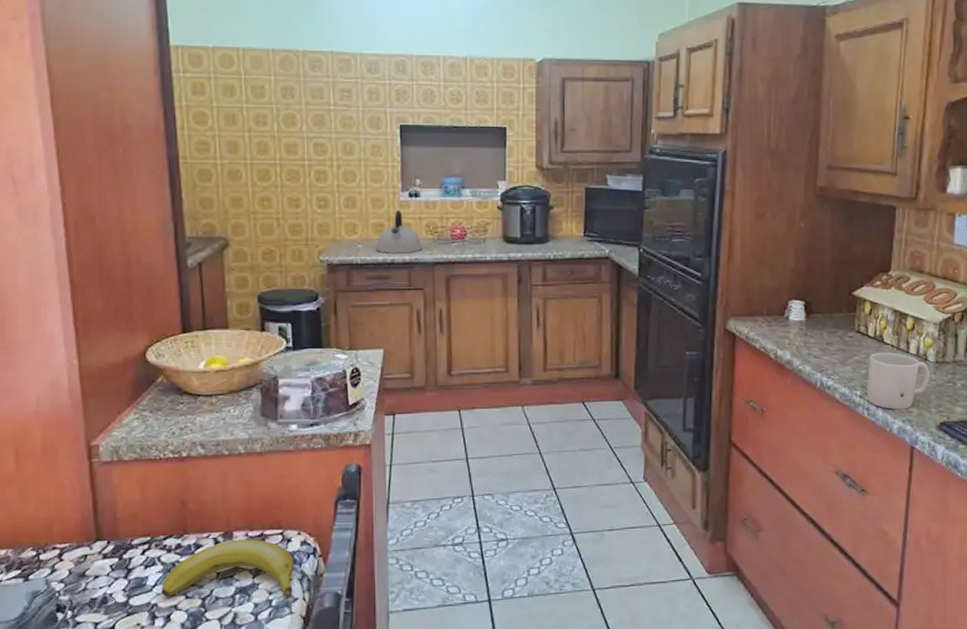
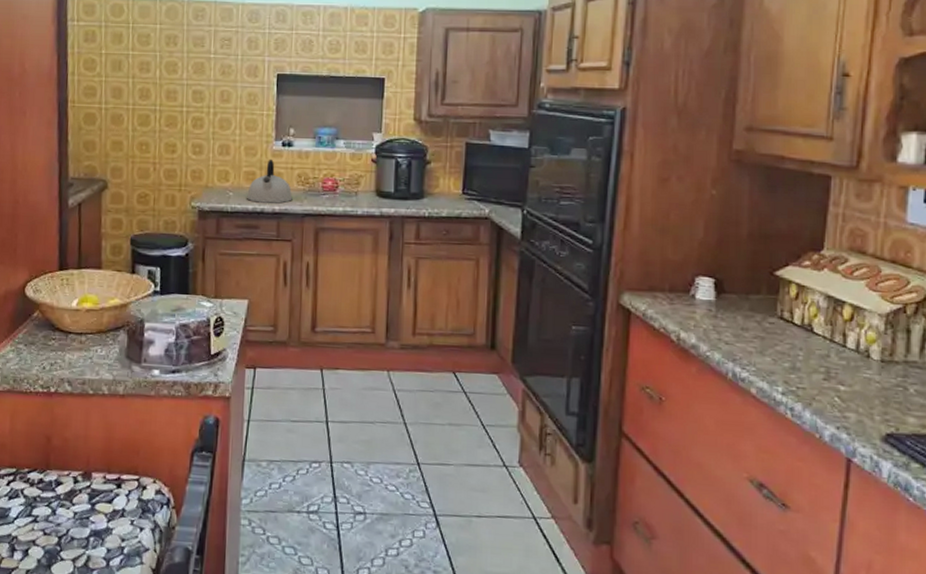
banana: present [161,539,294,597] -> none [22,481,148,546]
mug: present [866,352,929,410] -> none [790,344,872,414]

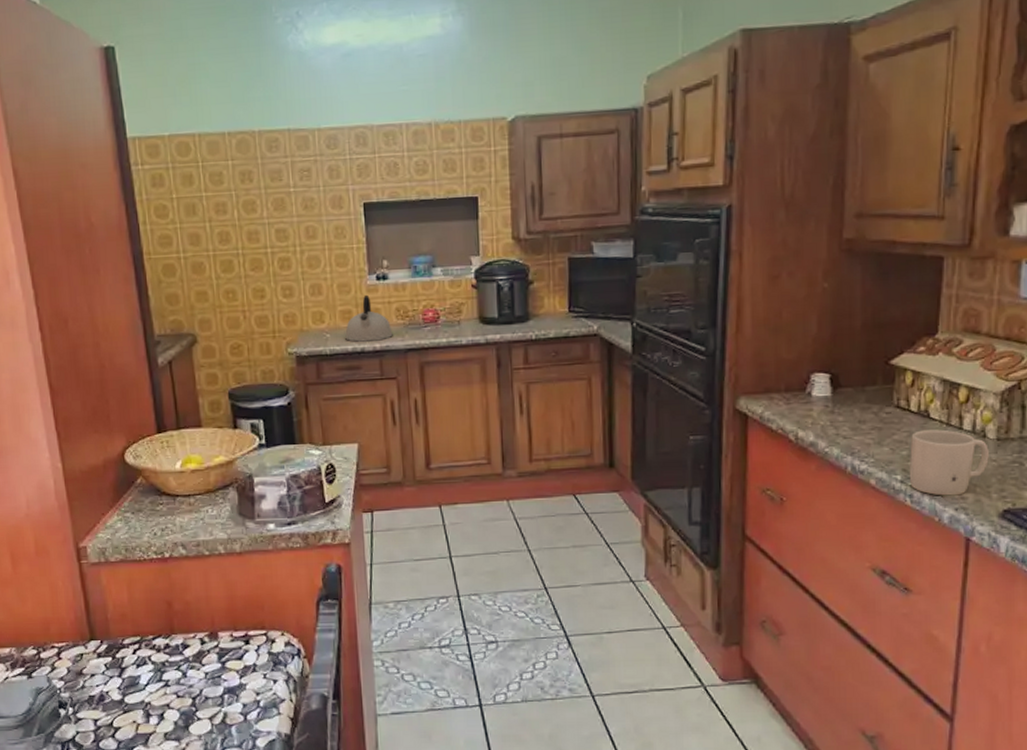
mug: none [790,344,872,414] -> present [909,429,989,496]

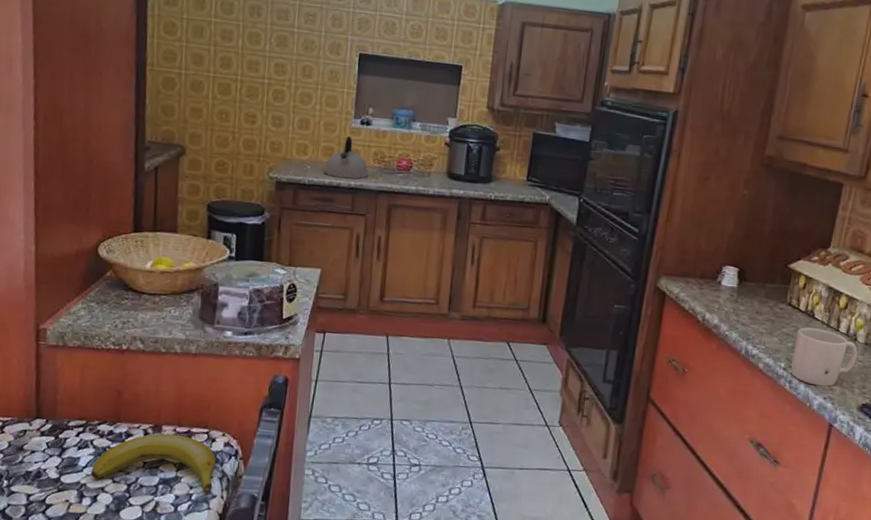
banana: none [153,639,280,697] -> present [90,433,216,493]

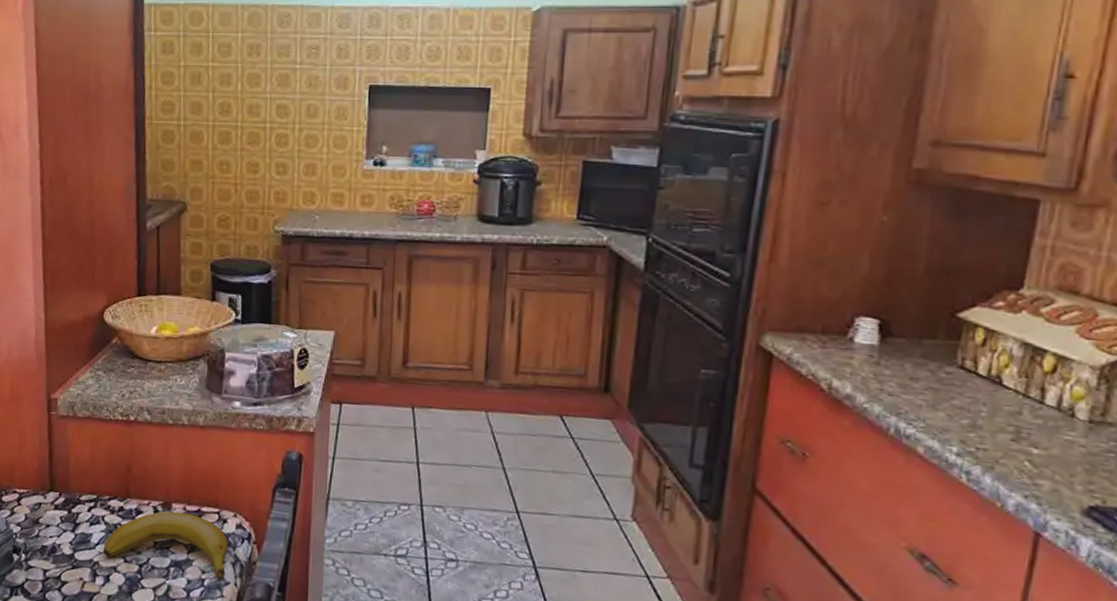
kettle: present [324,136,368,180] -> none [334,179,384,228]
mug: present [790,327,858,387] -> none [967,398,1077,481]

